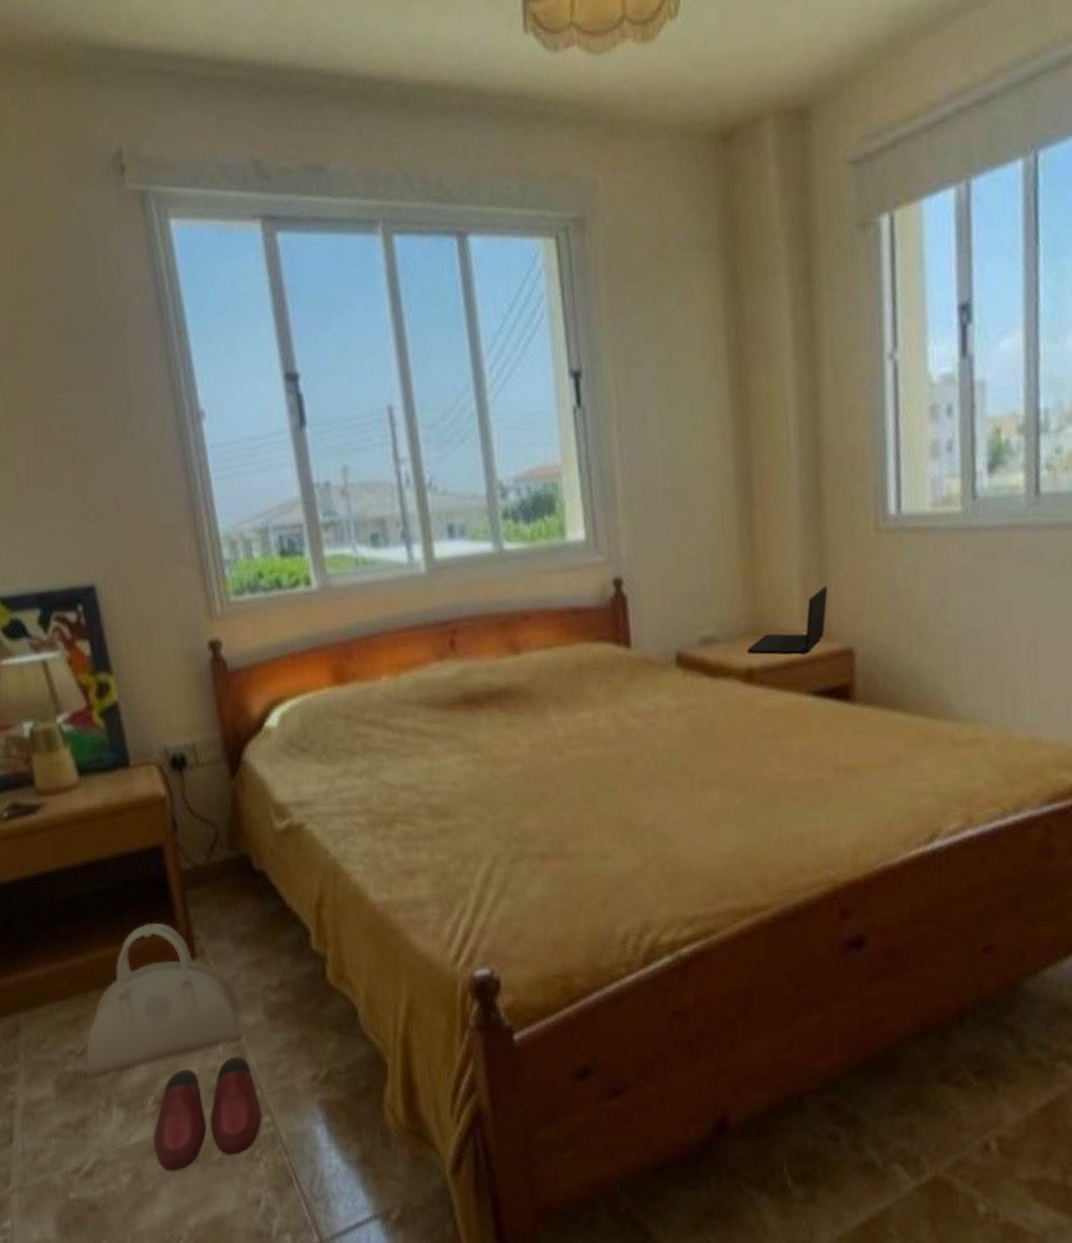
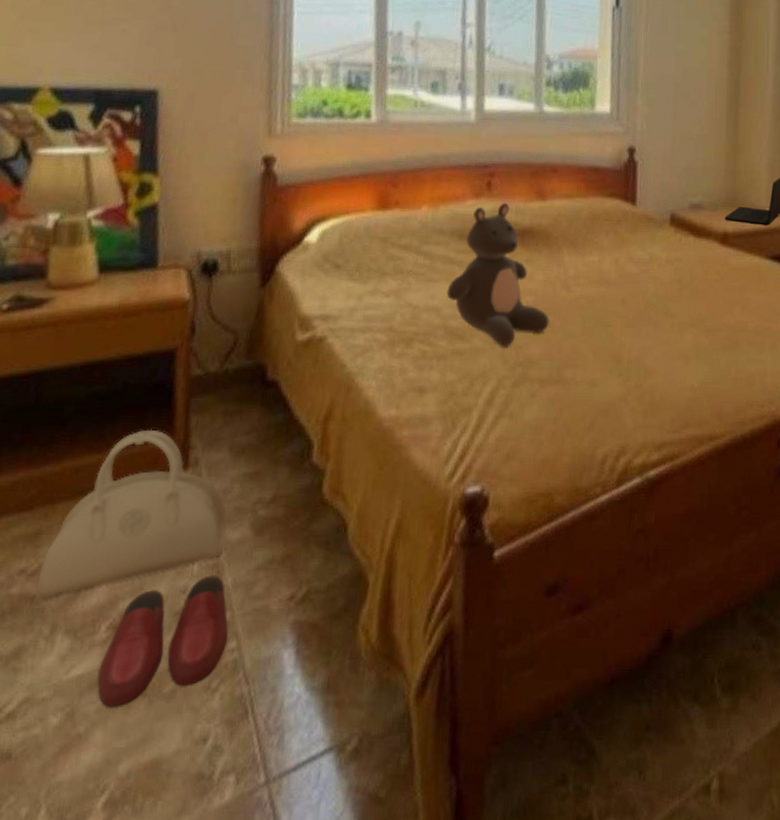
teddy bear: none [422,661,544,822] -> present [446,202,550,347]

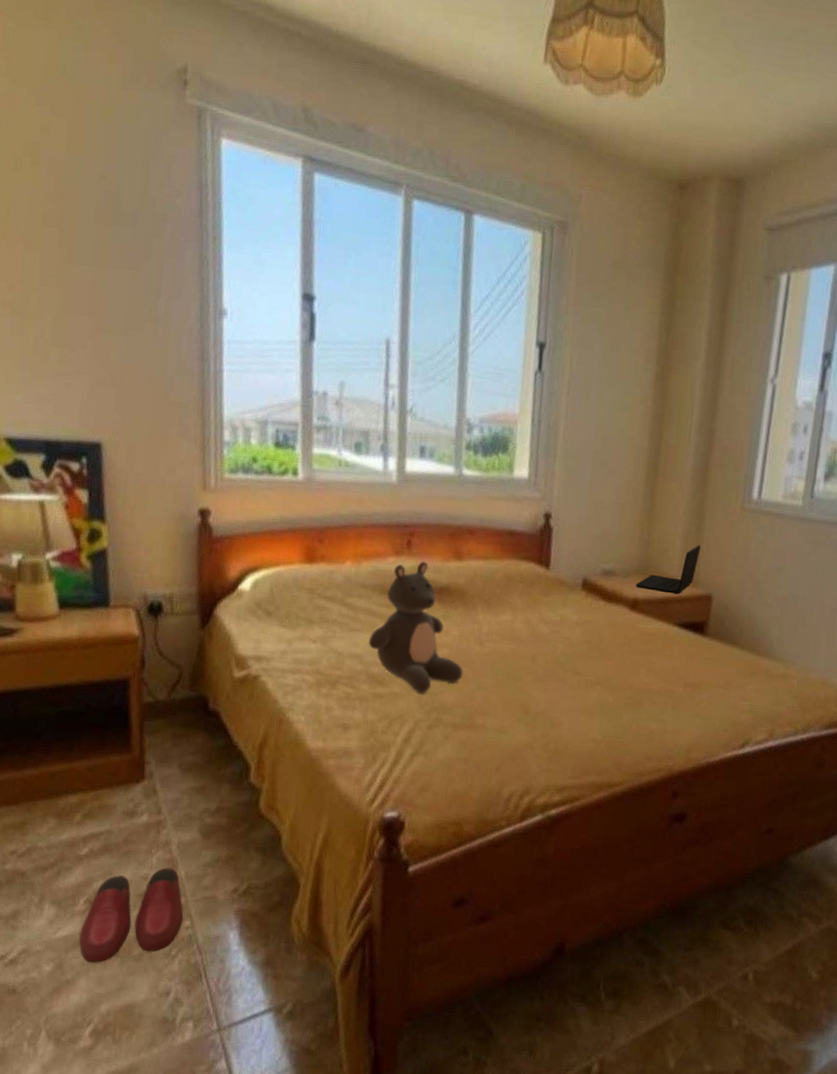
handbag: present [36,429,227,600] -> none [26,745,179,876]

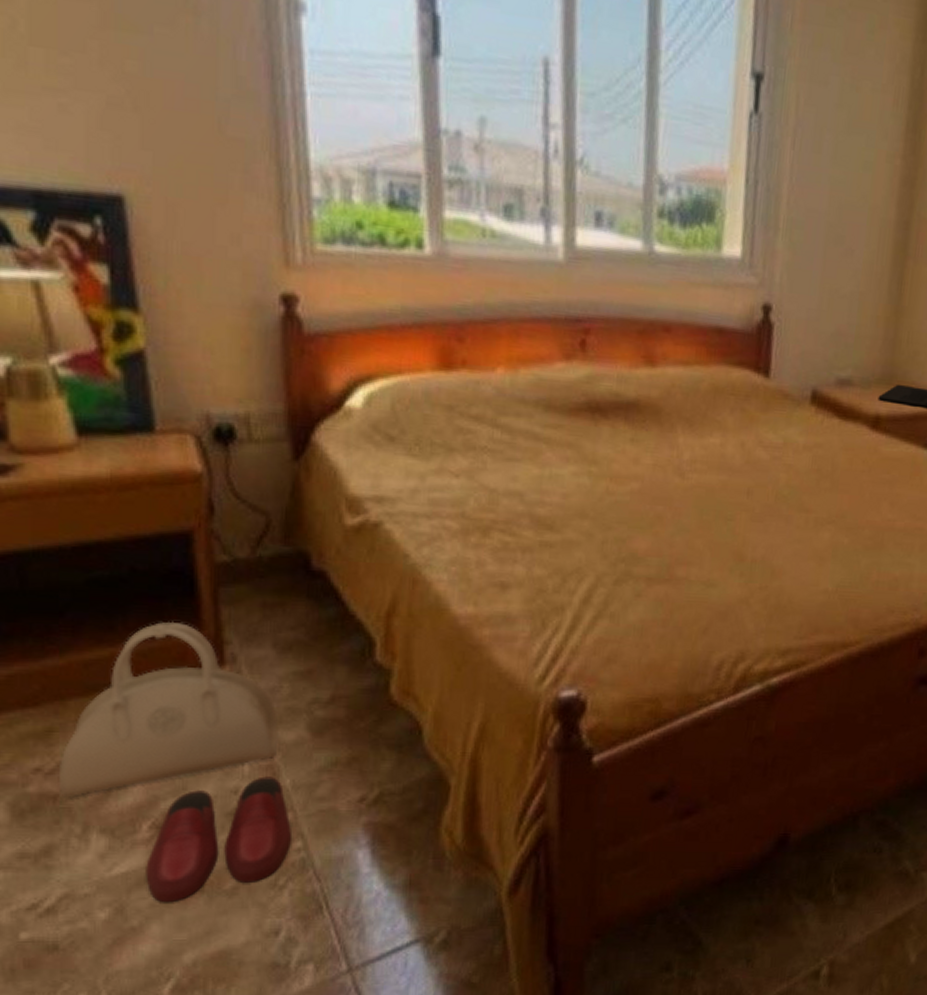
handbag: none [26,745,179,876] -> present [58,621,279,799]
teddy bear: present [368,561,464,694] -> none [531,367,660,540]

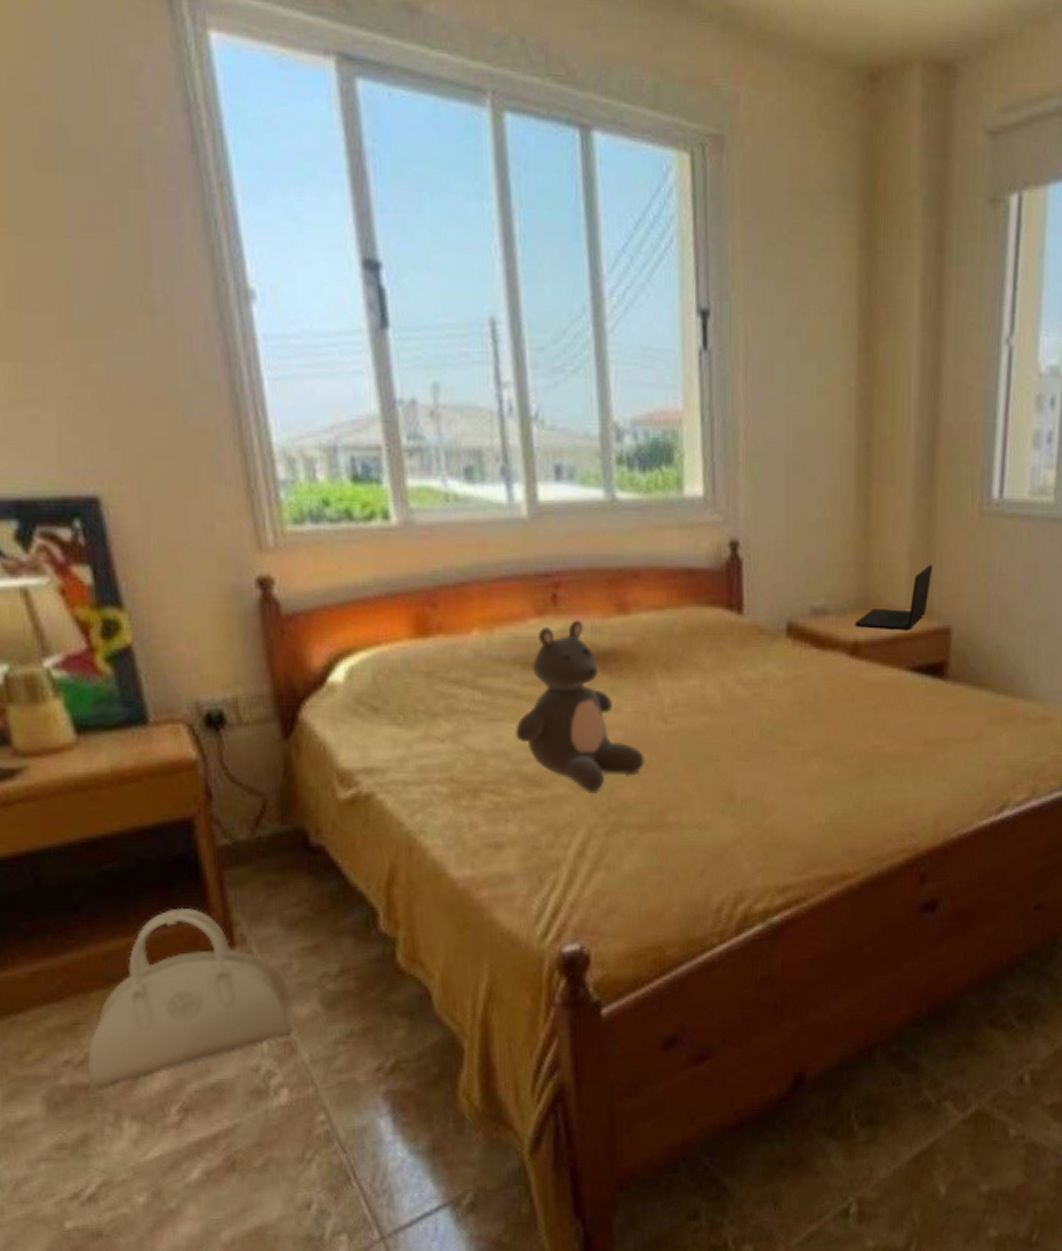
slippers: present [146,776,291,903] -> none [178,1052,315,1184]
teddy bear: none [531,367,660,540] -> present [515,619,646,792]

